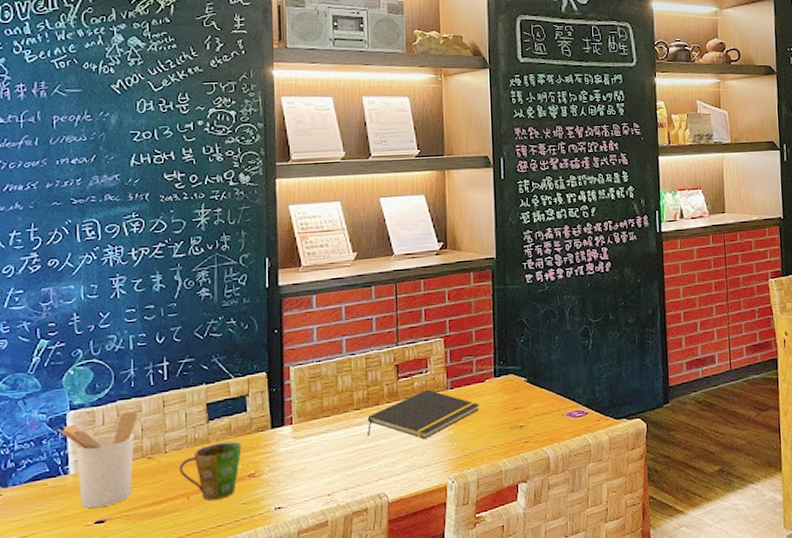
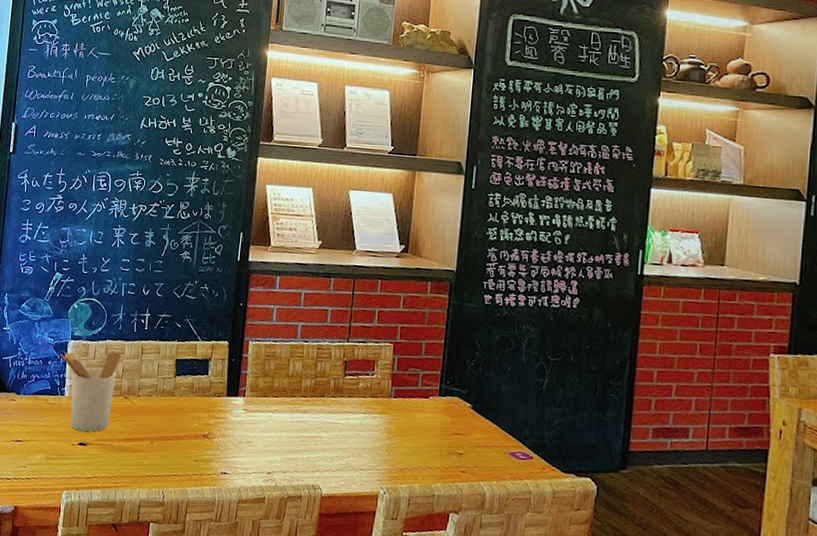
cup: present [179,441,242,500] -> none [147,398,201,451]
notepad: present [367,389,480,439] -> none [310,392,420,443]

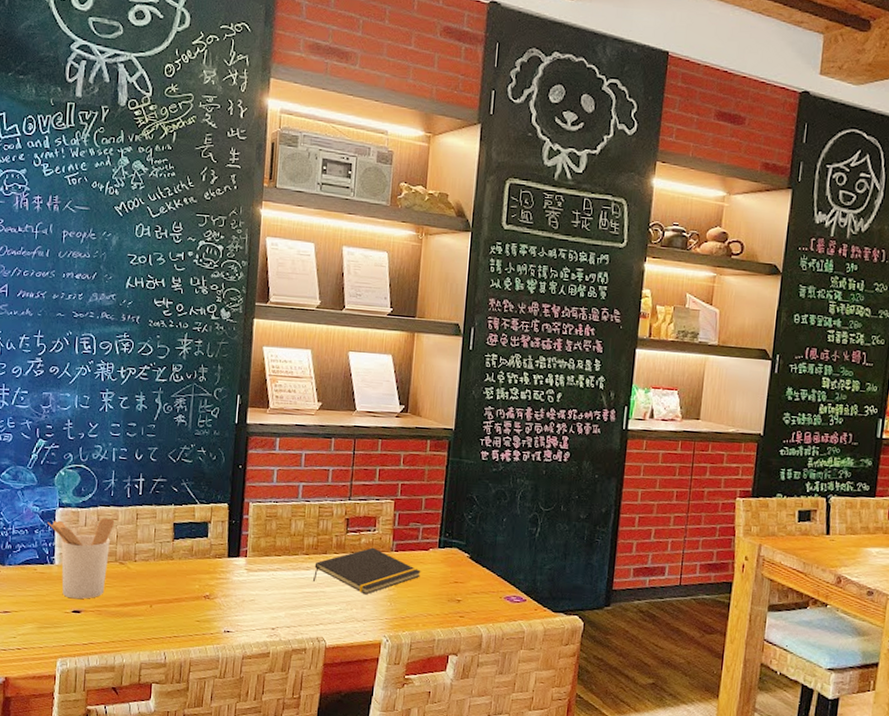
notepad: none [310,392,420,443] -> present [313,547,421,595]

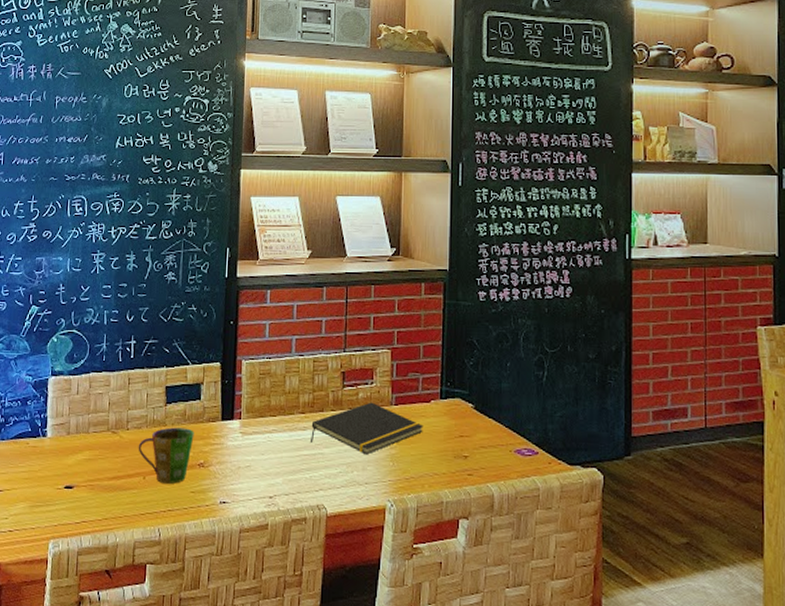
utensil holder: present [48,518,115,600] -> none [40,384,107,474]
cup: none [145,561,201,613] -> present [138,427,194,484]

